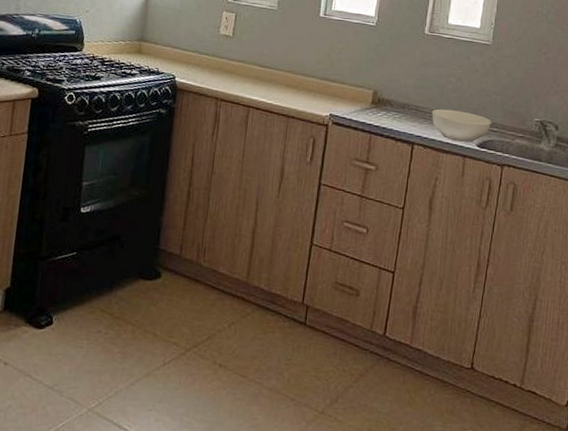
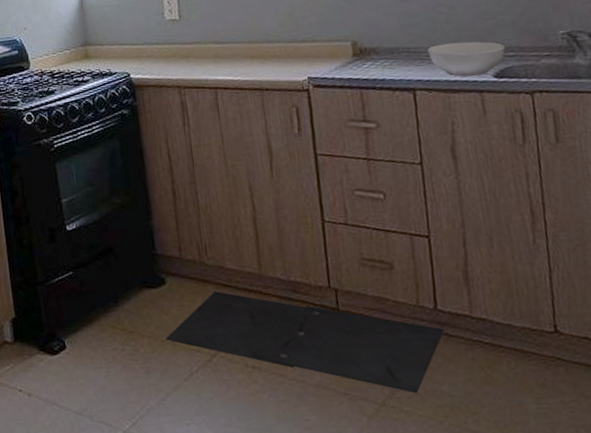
door mat: none [148,291,386,406] -> present [166,291,444,394]

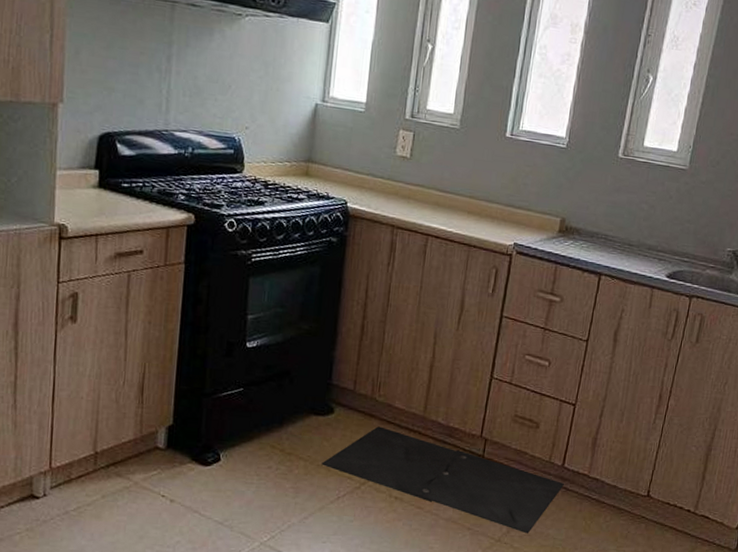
bowl: present [426,41,506,76] -> none [621,237,684,273]

